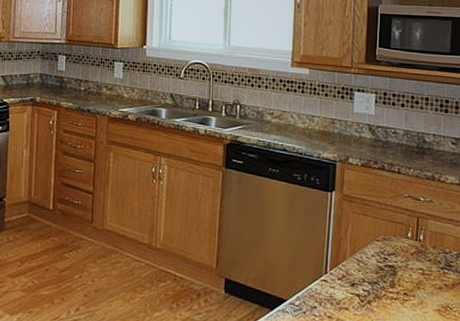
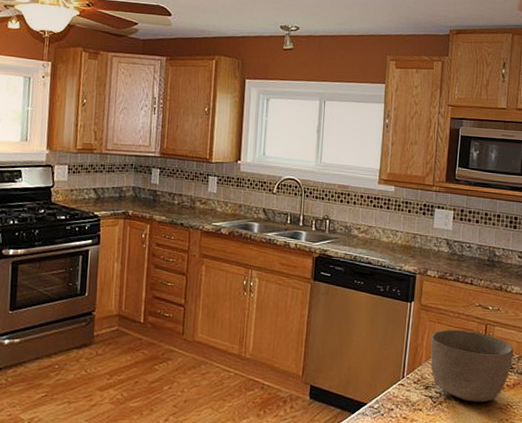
bowl: none [355,222,451,303] -> present [430,330,514,402]

